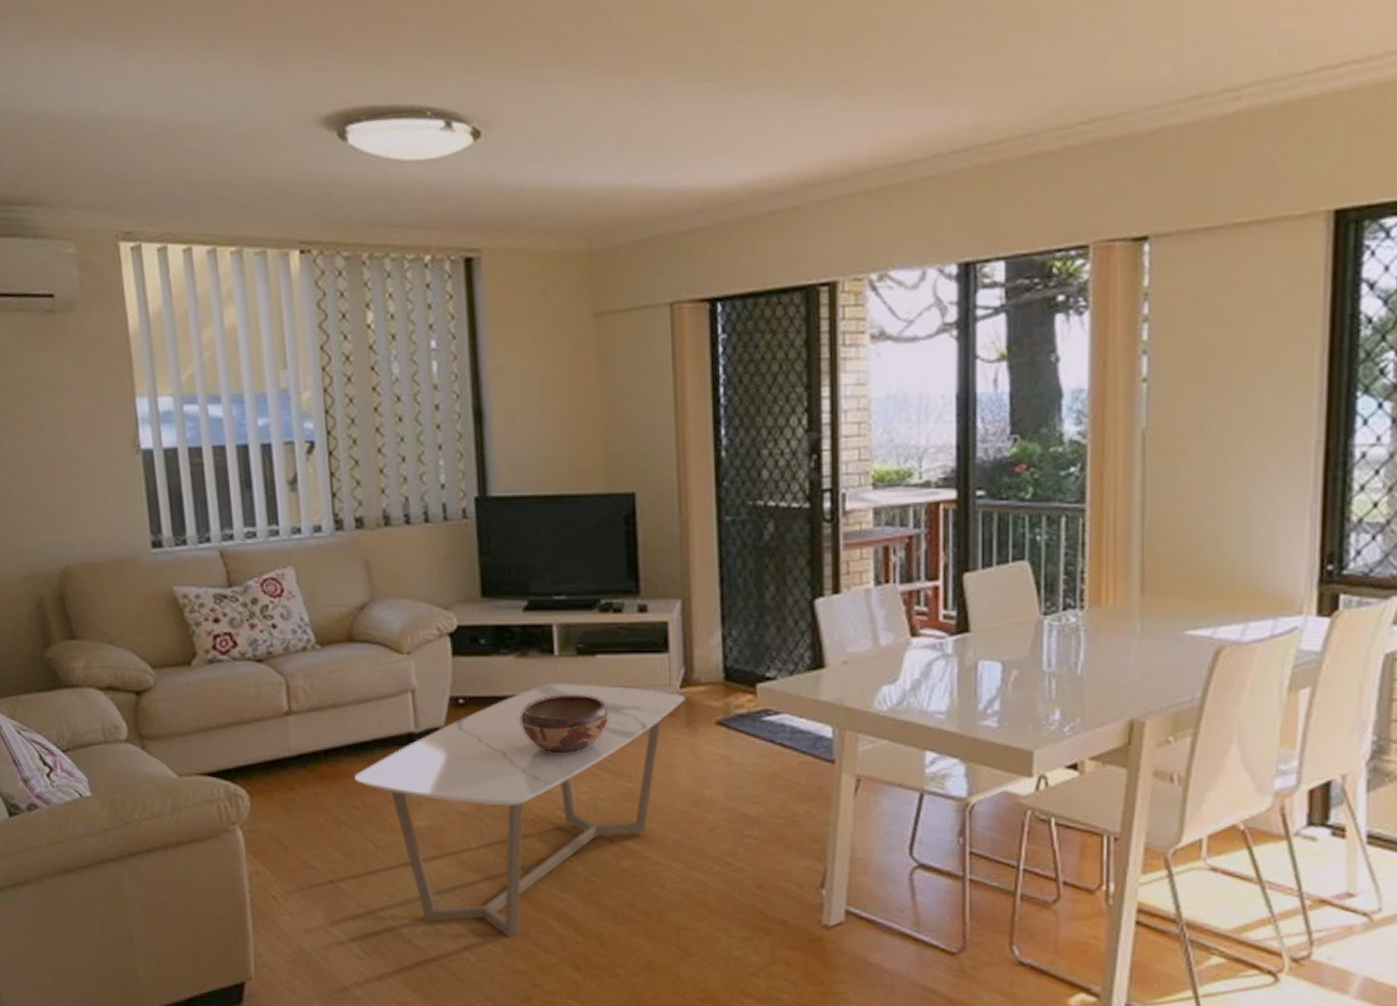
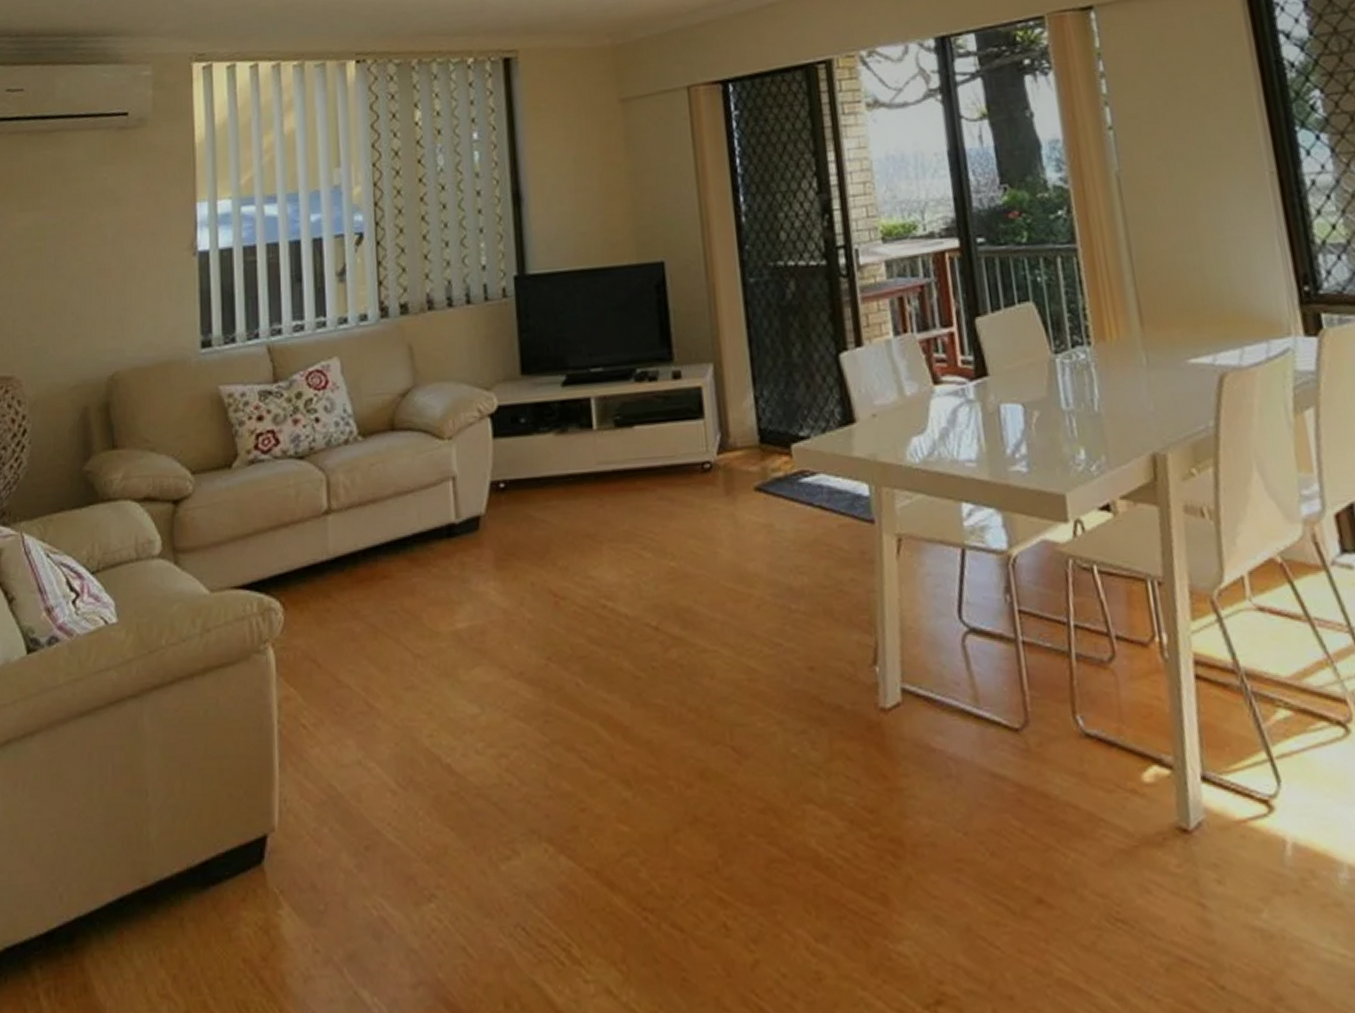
coffee table: present [354,682,685,937] -> none [392,457,723,752]
decorative bowl: present [519,694,610,753] -> none [560,468,650,534]

